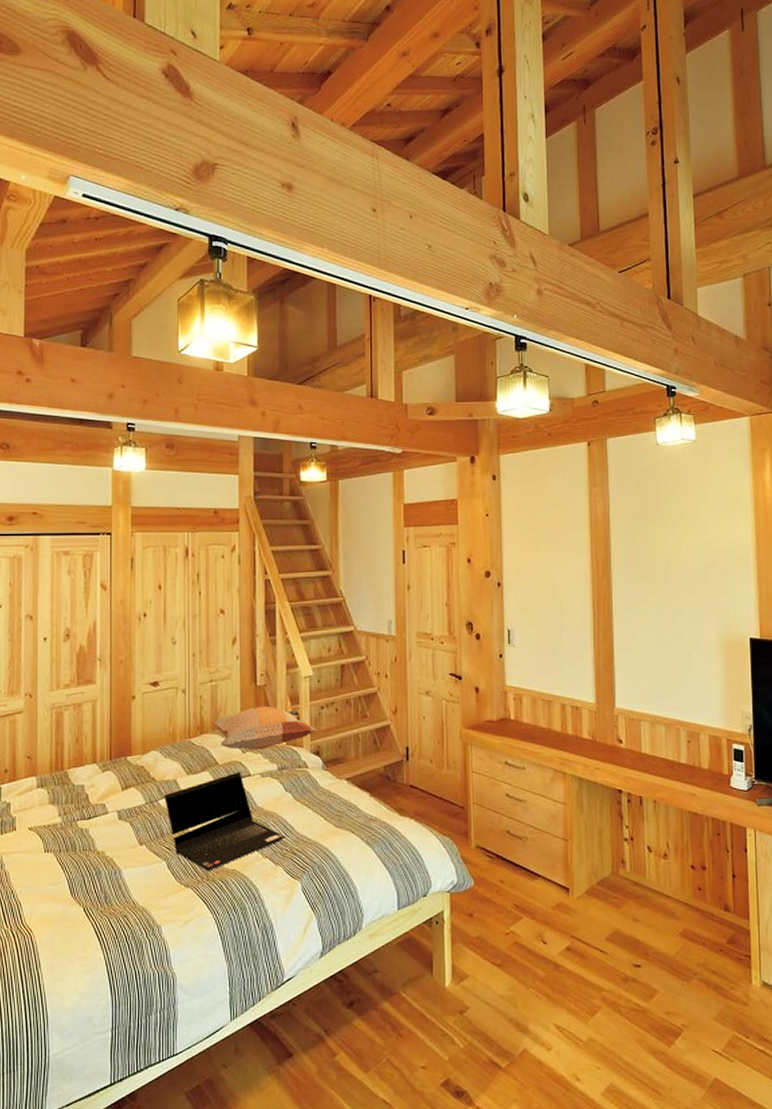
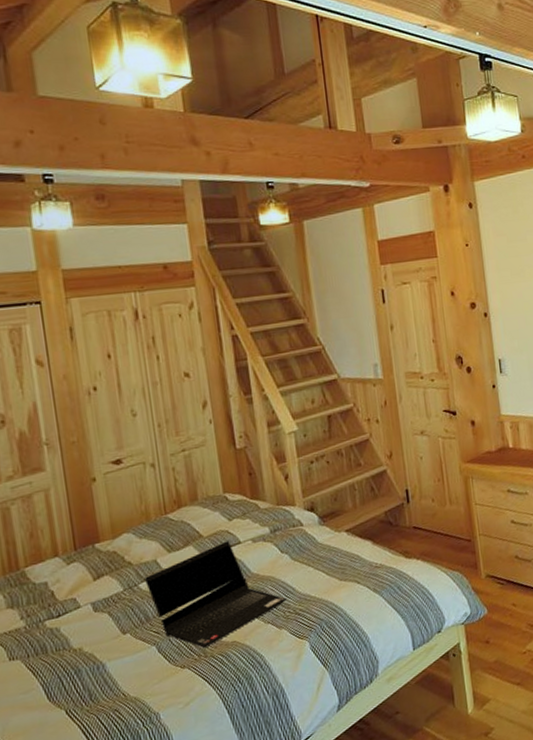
decorative pillow: present [212,705,317,750] -> none [190,468,309,519]

